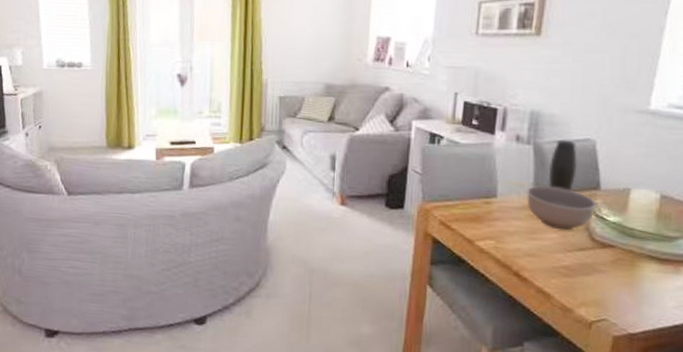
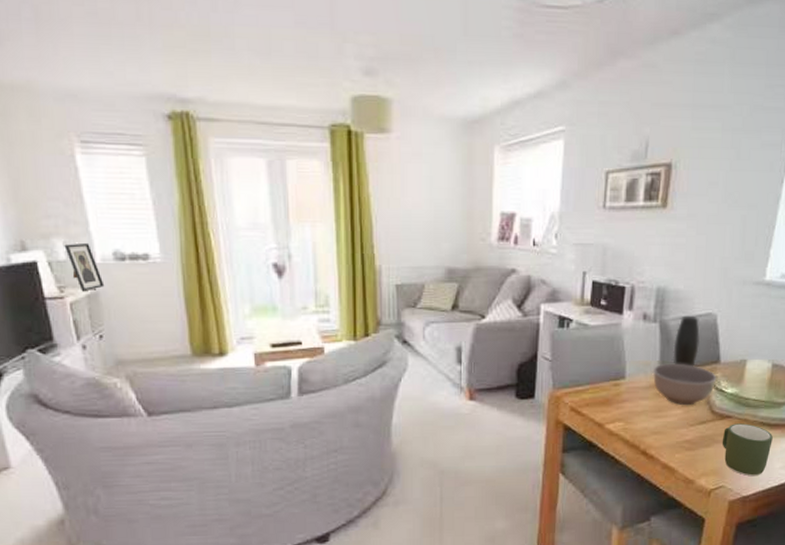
picture frame: none [22,52,47,91] -> present [64,242,105,292]
mug: none [603,254,664,313] -> present [722,423,773,477]

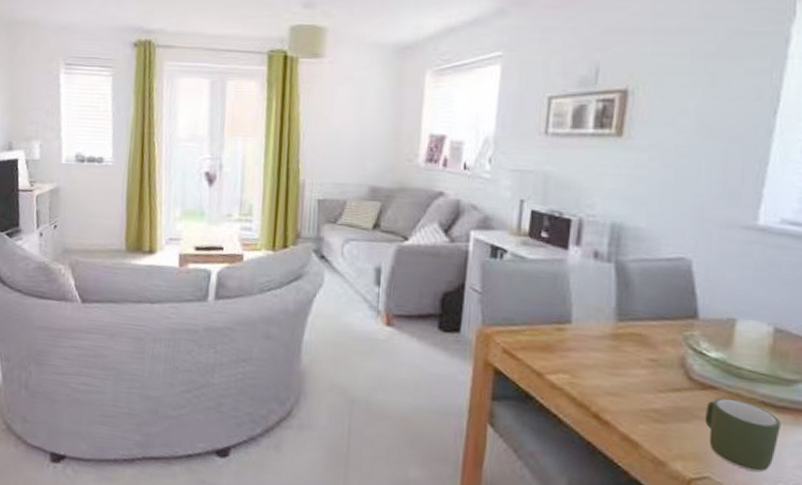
picture frame: present [64,242,105,292] -> none [40,145,65,187]
bowl: present [653,363,717,405] -> none [608,311,694,366]
vase: present [673,315,701,367] -> none [633,257,670,319]

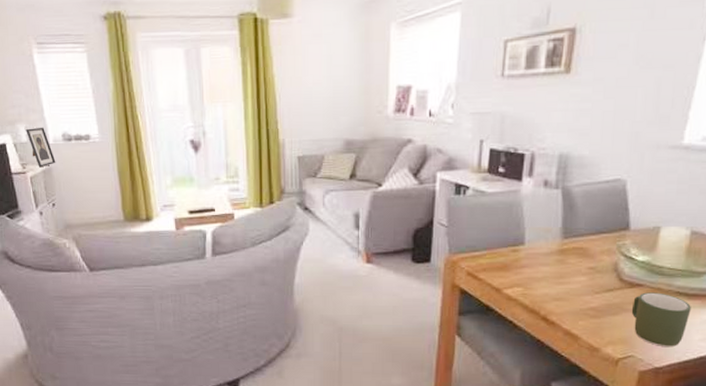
picture frame: none [40,145,65,187] -> present [25,127,56,168]

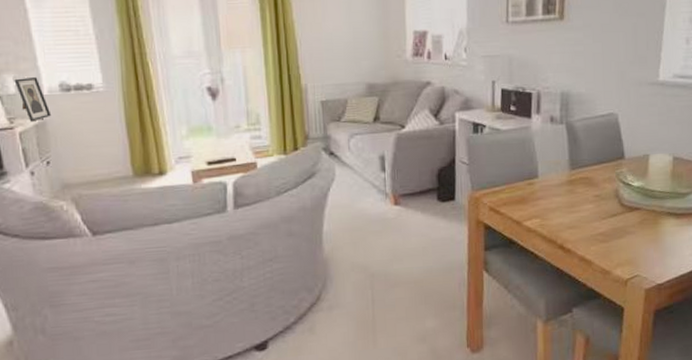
mug: present [631,292,691,348] -> none [633,214,680,265]

